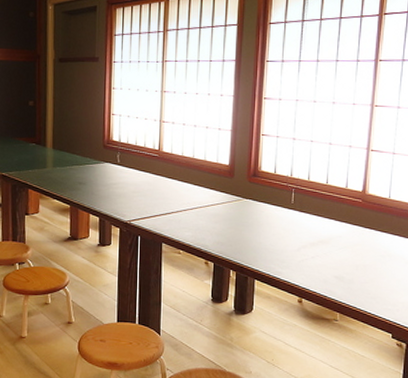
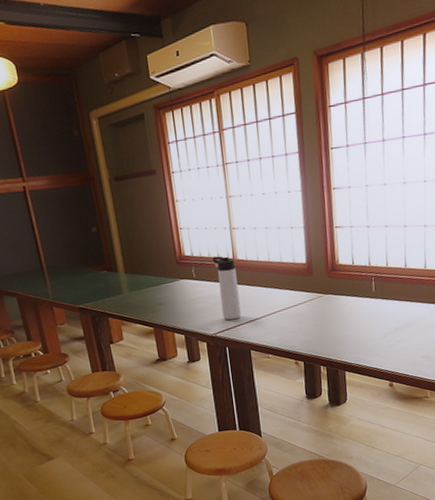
thermos bottle: none [138,145,160,210] -> present [212,256,241,321]

